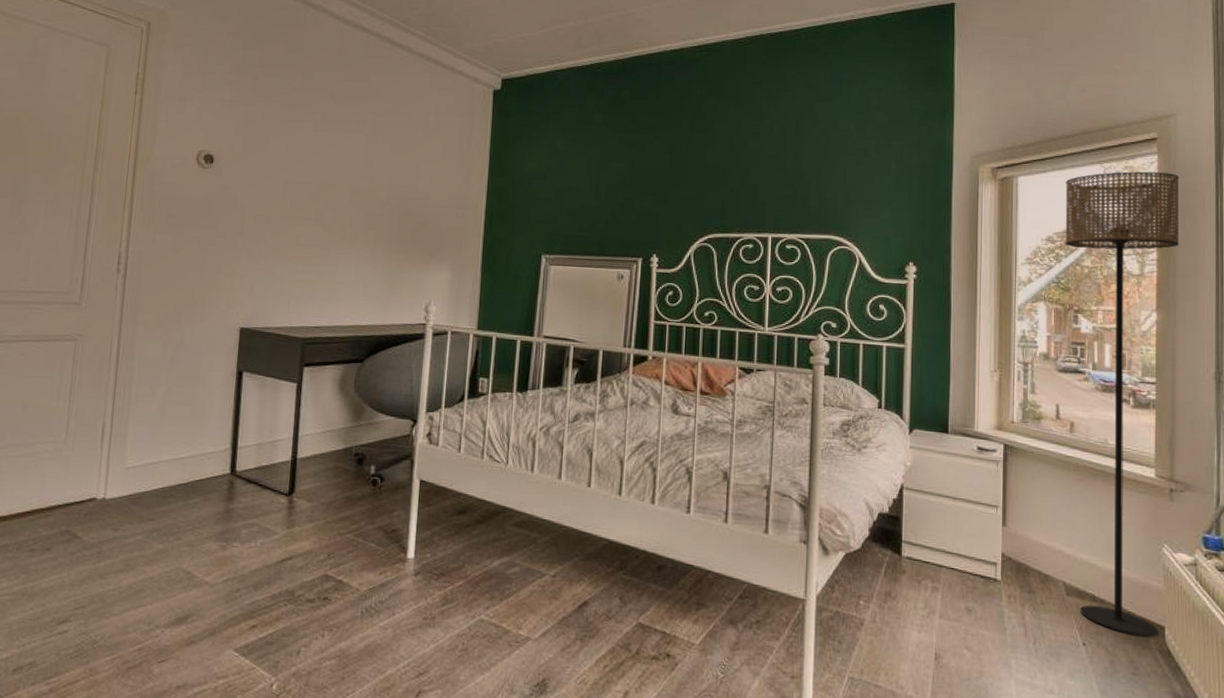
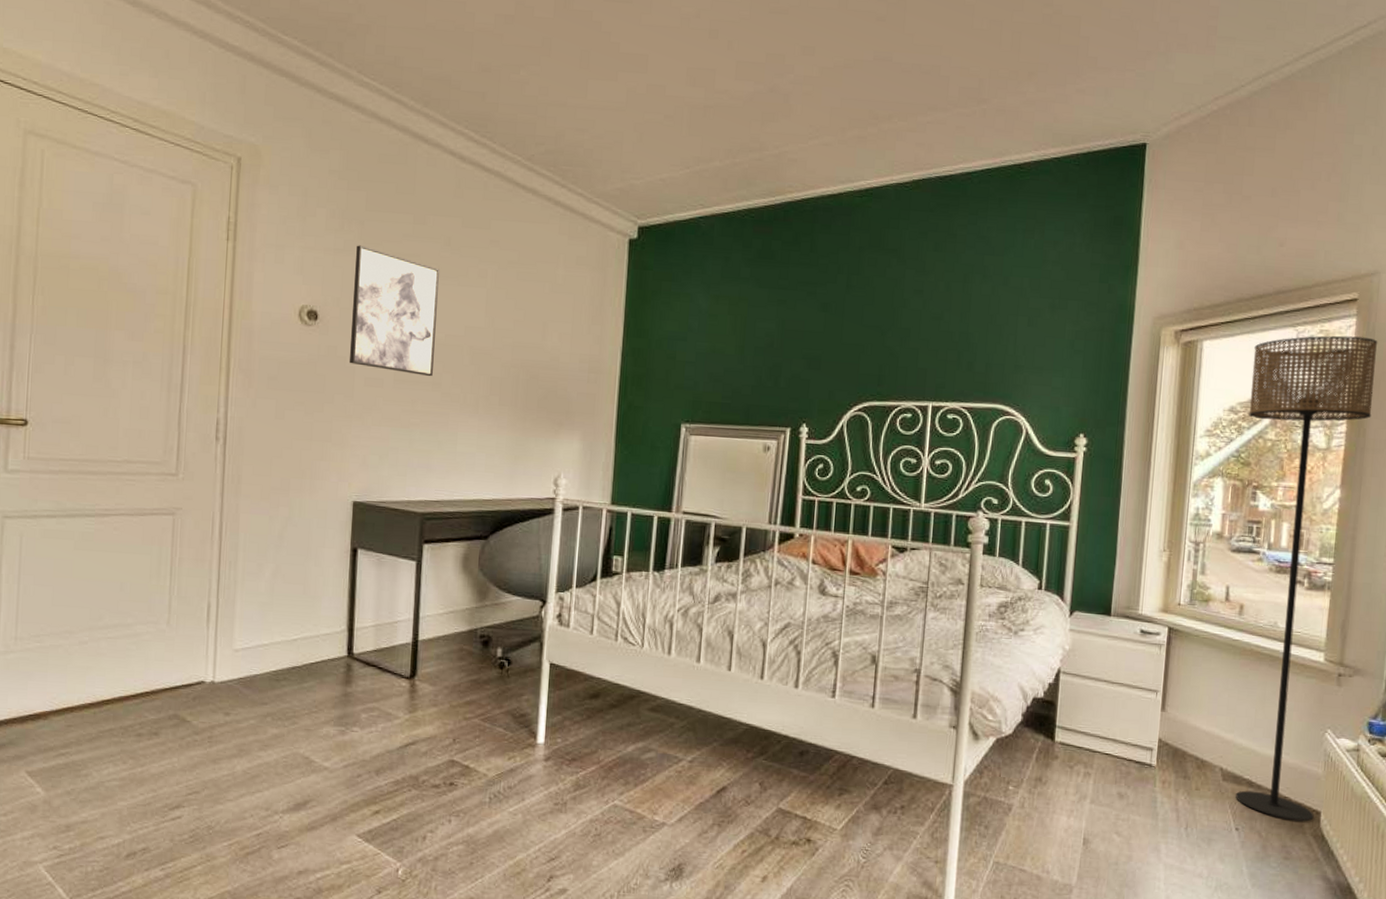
wall art: none [241,97,323,214] -> present [350,245,439,377]

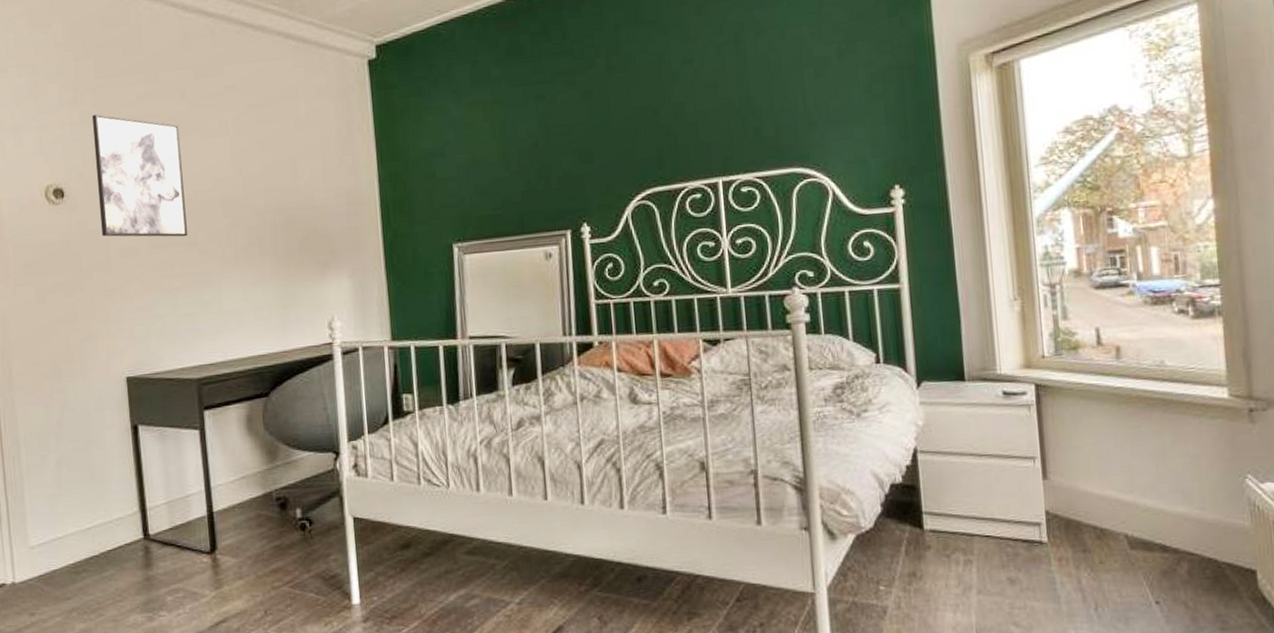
floor lamp: present [1236,335,1378,822] -> none [1081,23,1249,585]

